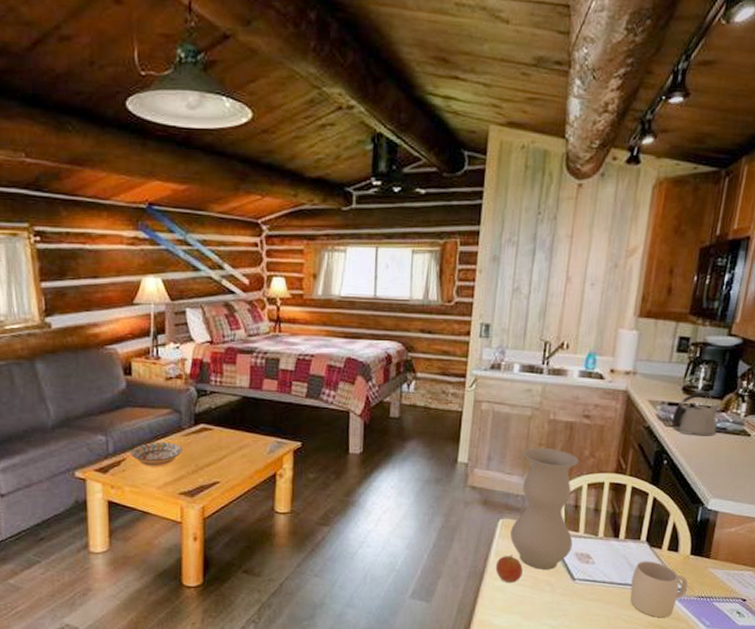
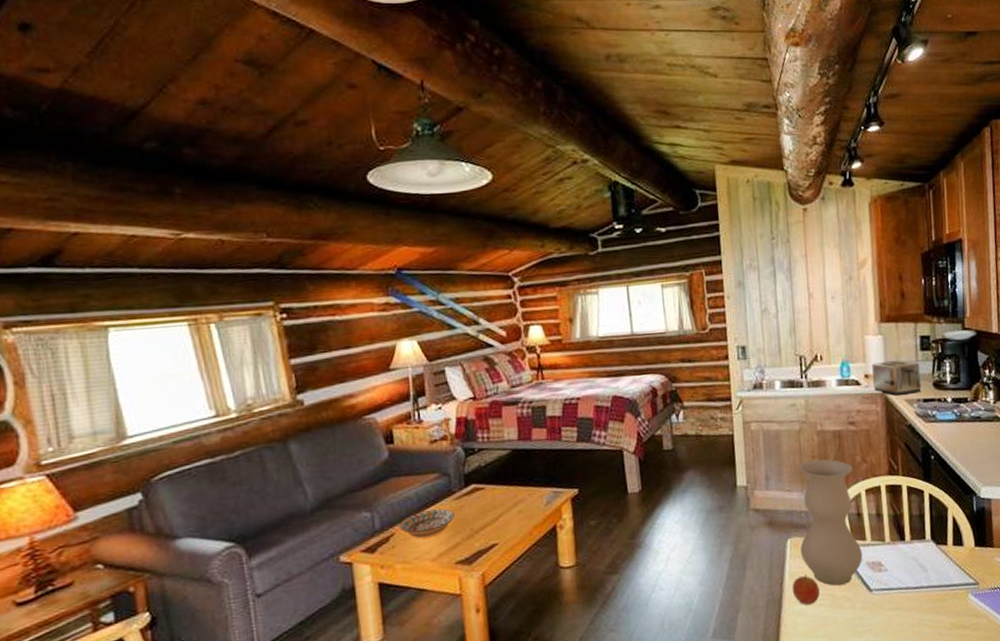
toaster: none [617,358,672,395] -> present [871,360,921,396]
mug: present [630,561,689,617] -> none [925,559,980,618]
kettle: present [671,391,722,436] -> none [930,384,973,429]

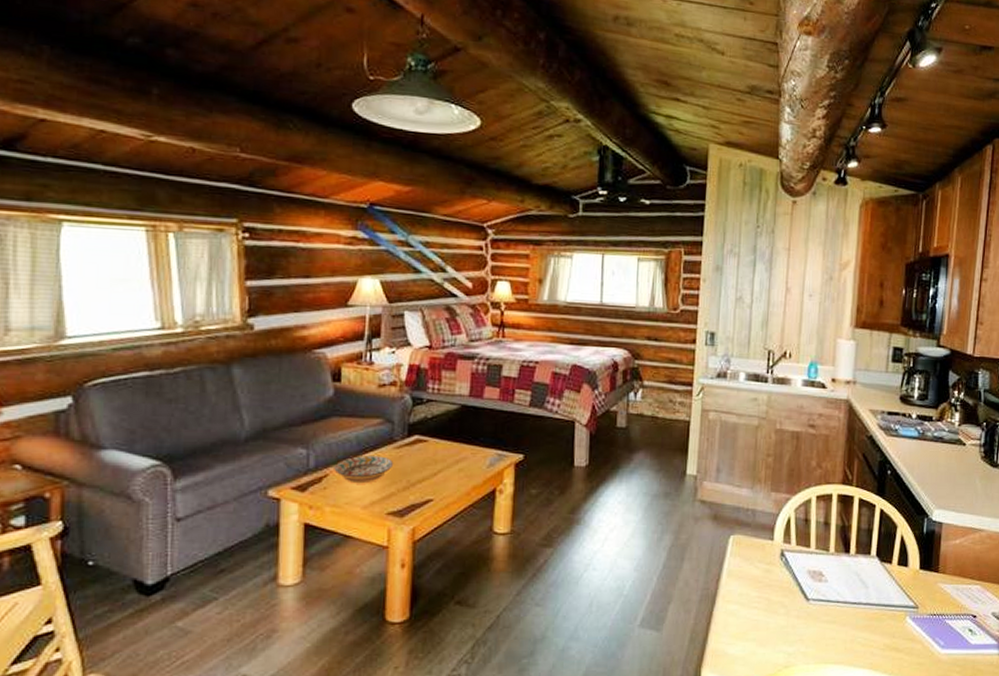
fruit: present [792,574,820,605] -> none [728,574,756,607]
vase: present [798,459,863,586] -> none [742,458,806,590]
toaster: present [871,360,921,396] -> none [838,367,889,405]

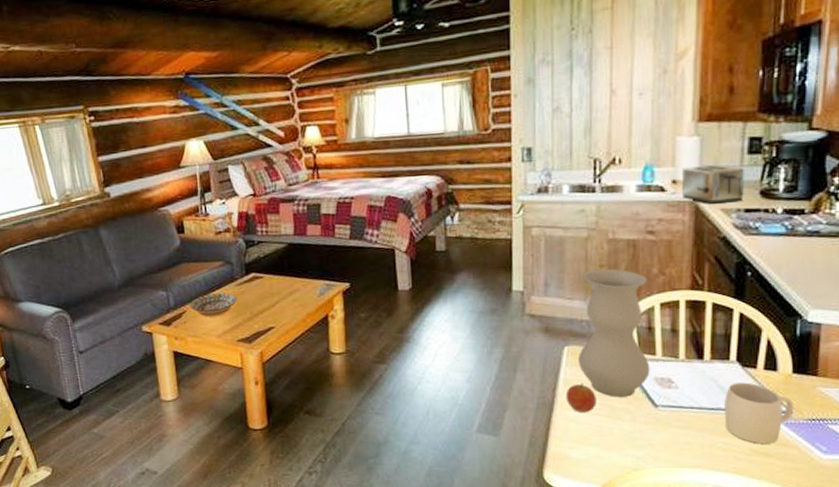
fruit: none [728,574,756,607] -> present [565,383,596,413]
vase: none [742,458,806,590] -> present [579,268,650,397]
toaster: none [838,367,889,405] -> present [681,164,744,204]
mug: none [864,577,920,639] -> present [724,382,795,444]

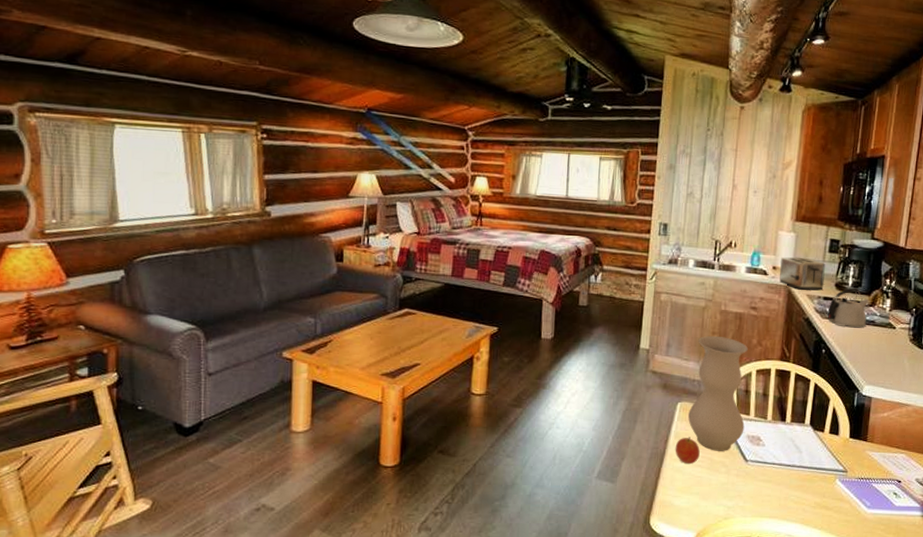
decorative bowl: present [189,293,238,318] -> none [337,325,387,349]
mug: present [724,382,795,444] -> none [797,443,849,498]
kettle: none [751,193,811,243] -> present [827,287,870,328]

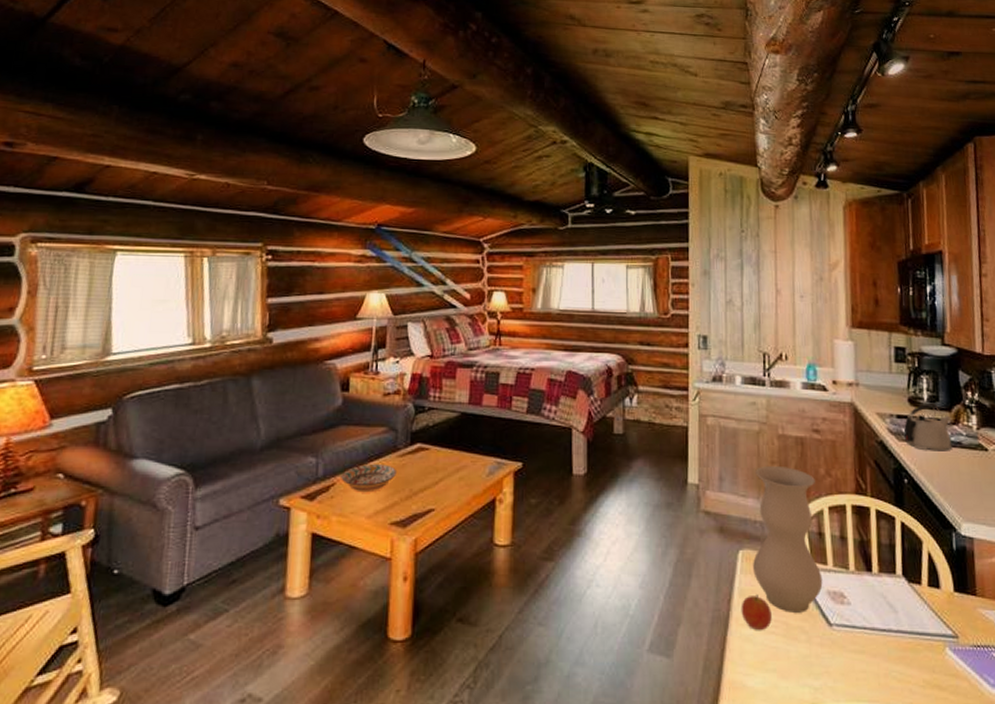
decorative bowl: none [337,325,387,349] -> present [341,464,398,493]
toaster: present [779,256,825,291] -> none [840,368,895,407]

